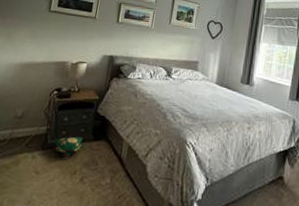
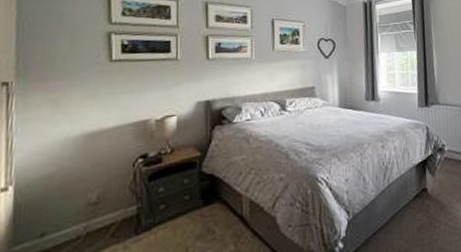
bag: present [53,136,83,158] -> none [150,206,189,236]

